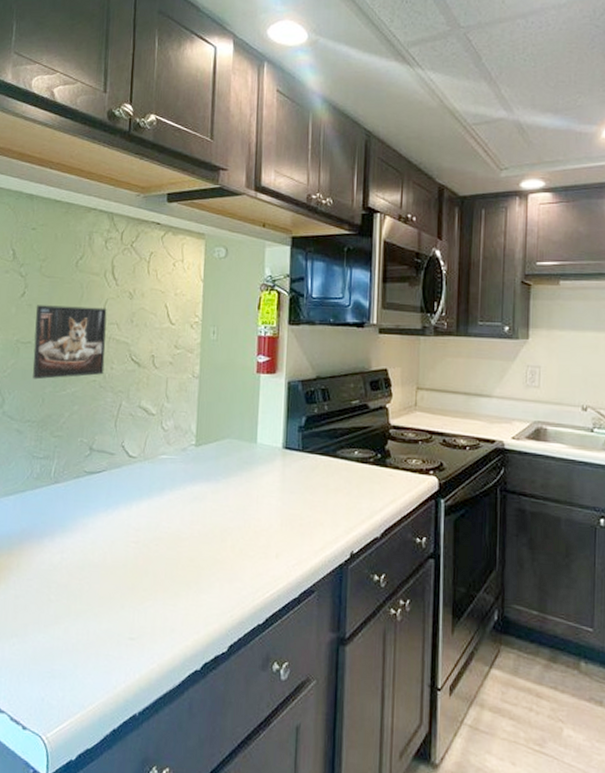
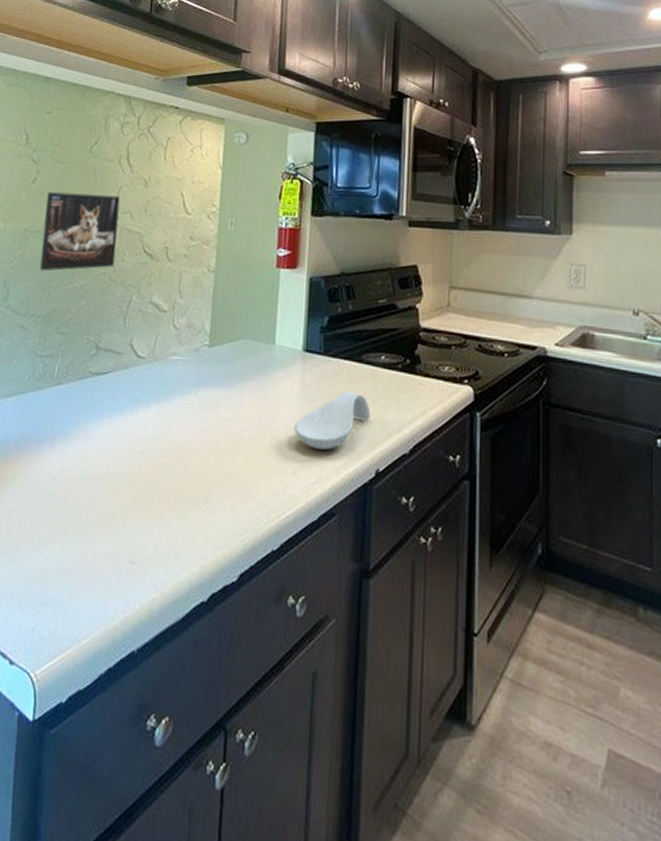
spoon rest: none [276,483,346,537] -> present [294,391,371,451]

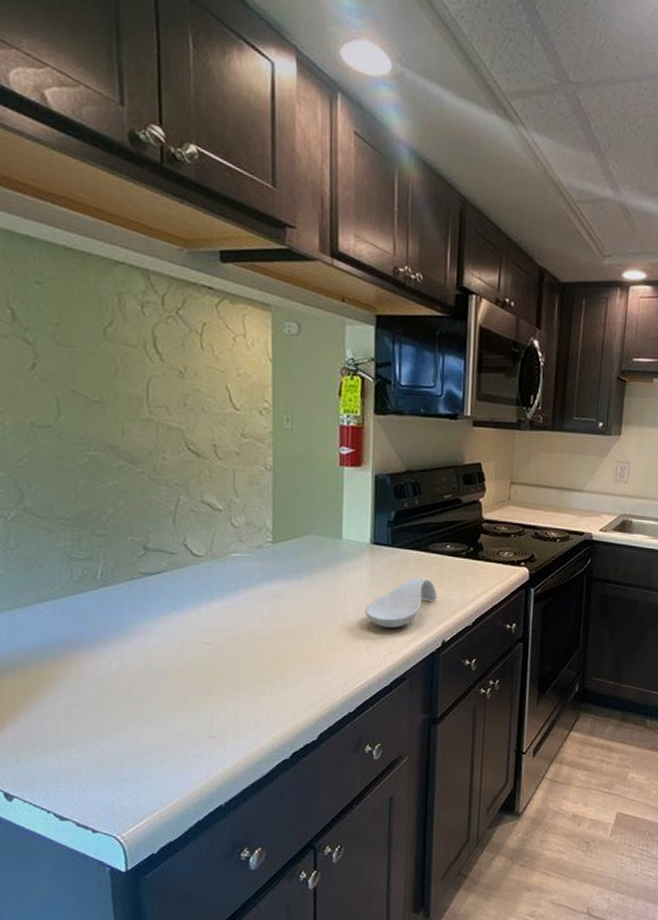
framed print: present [40,192,121,271] -> none [53,380,154,471]

